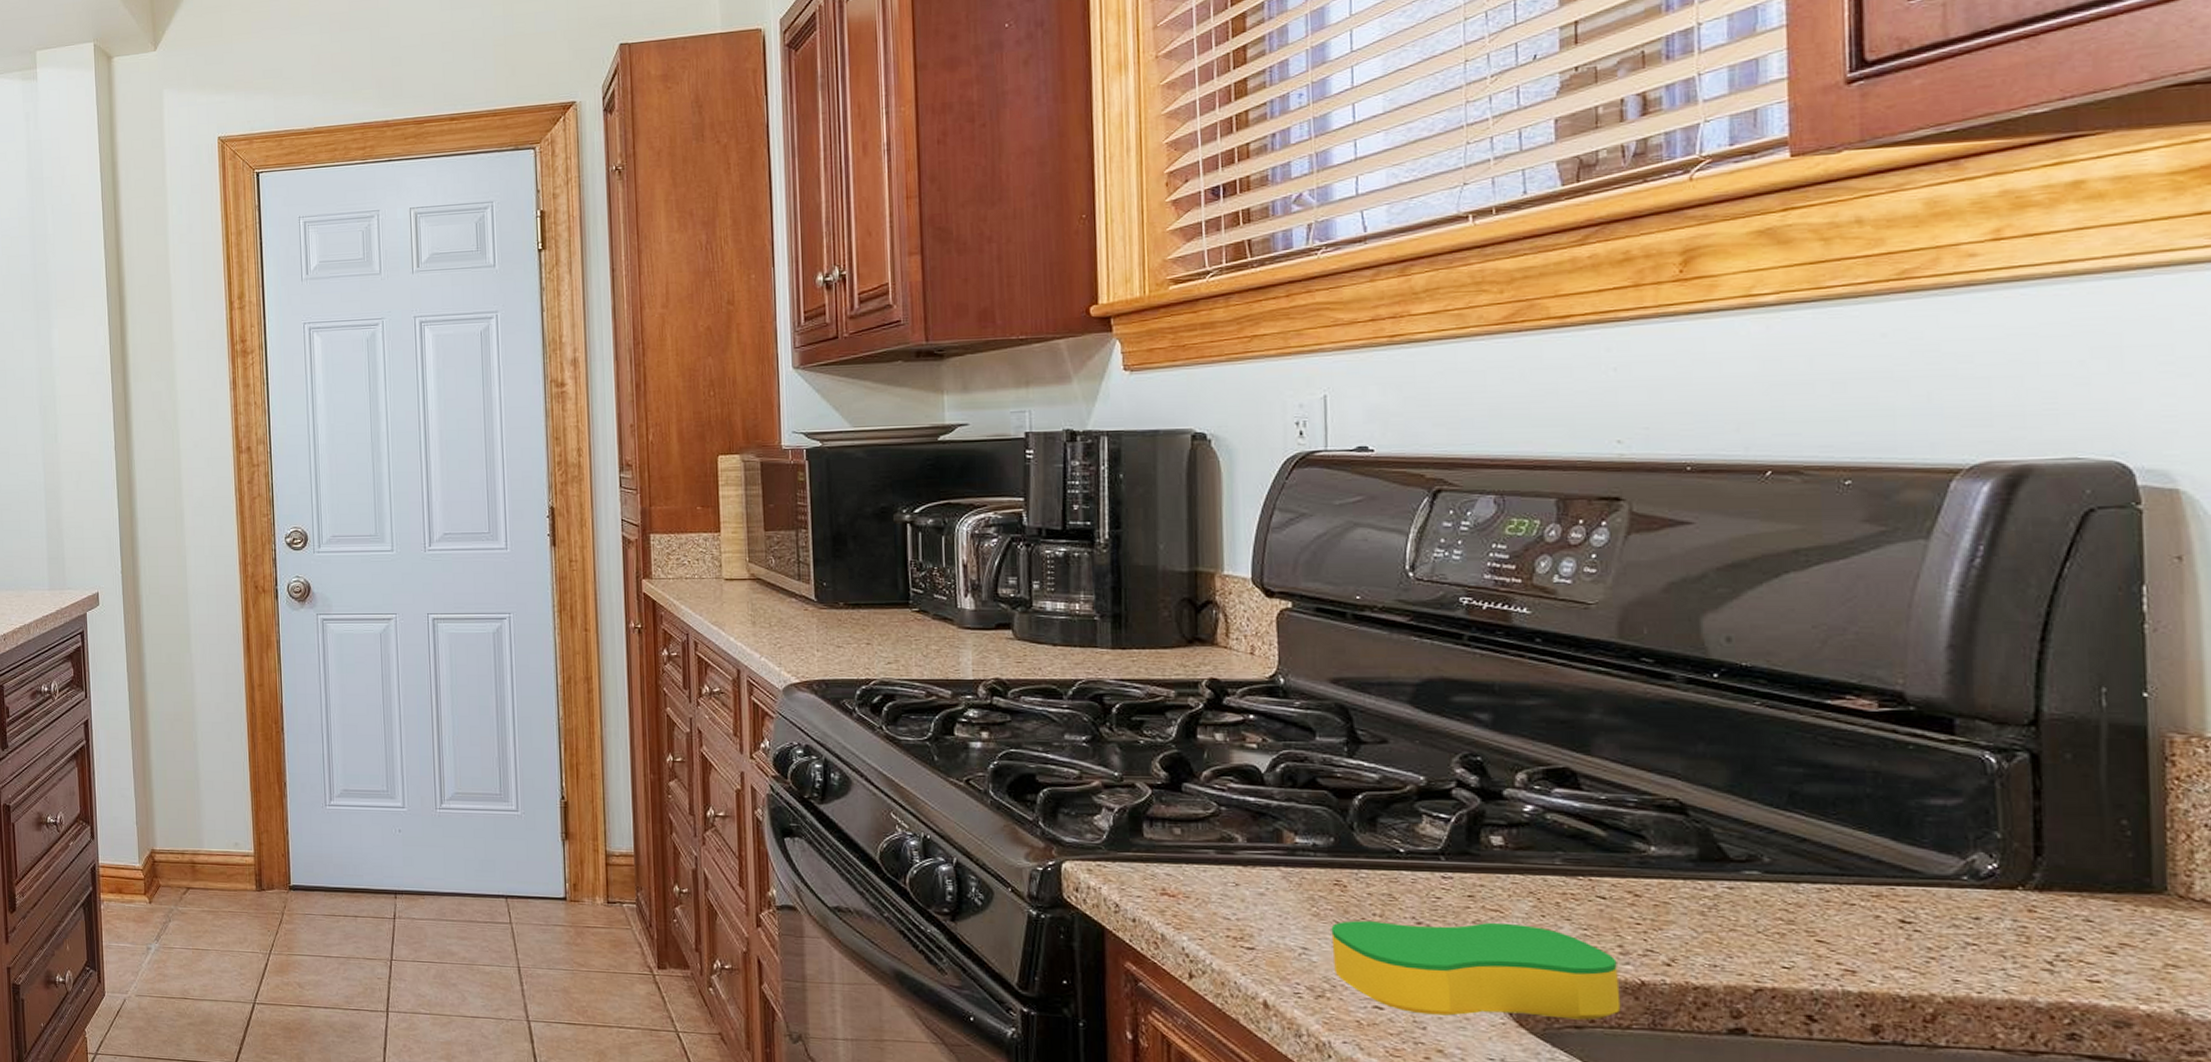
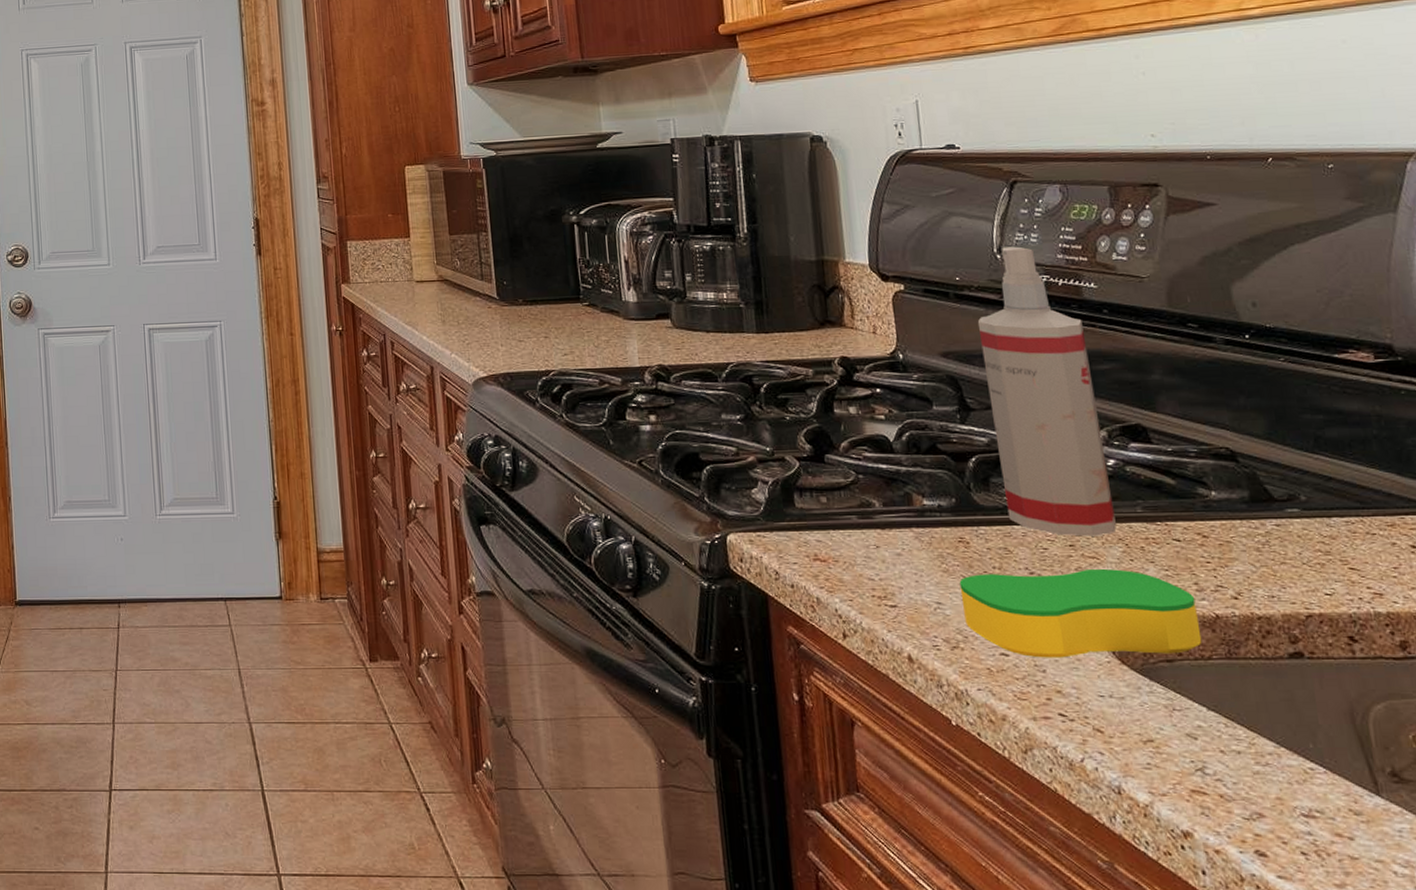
spray bottle: none [1378,564,1528,888] -> present [977,246,1116,537]

